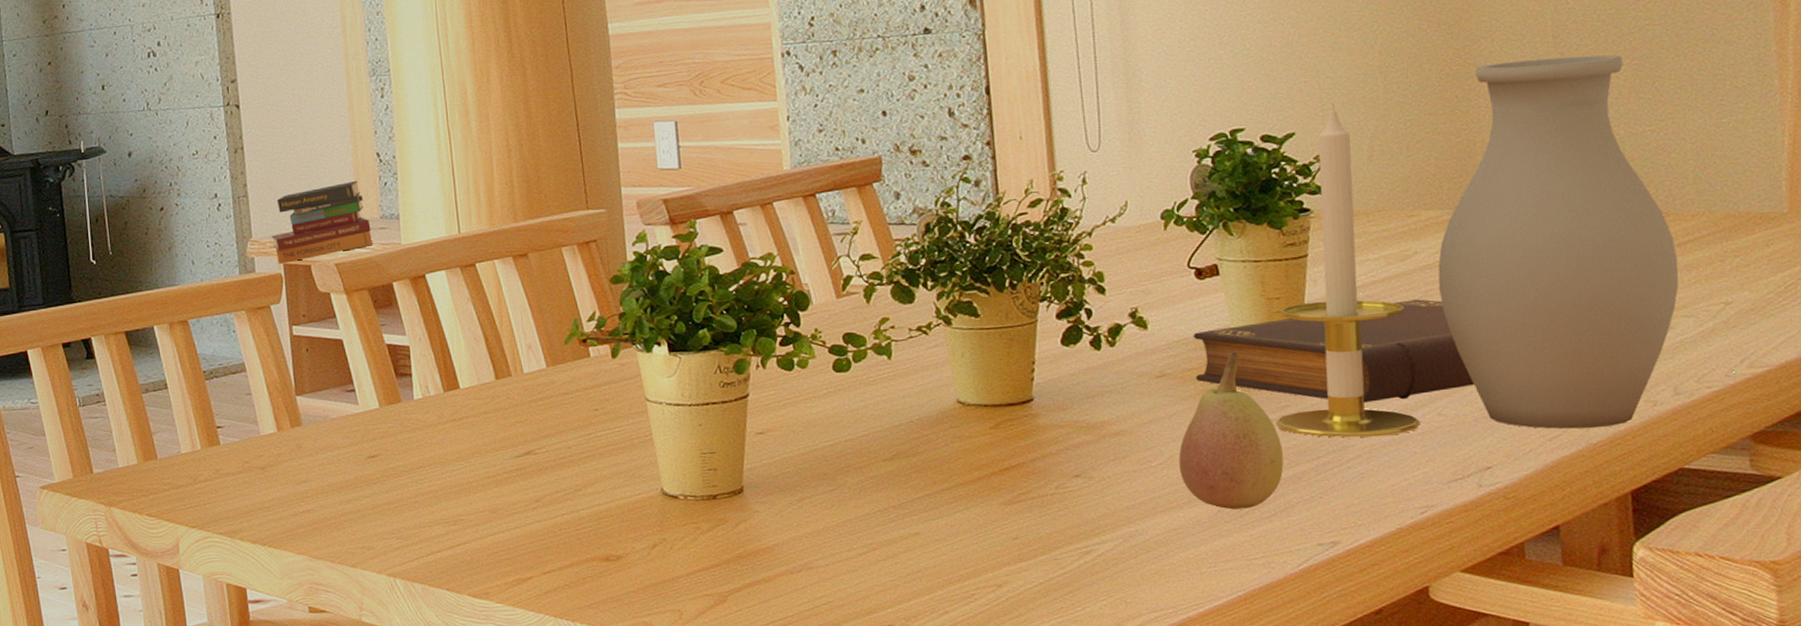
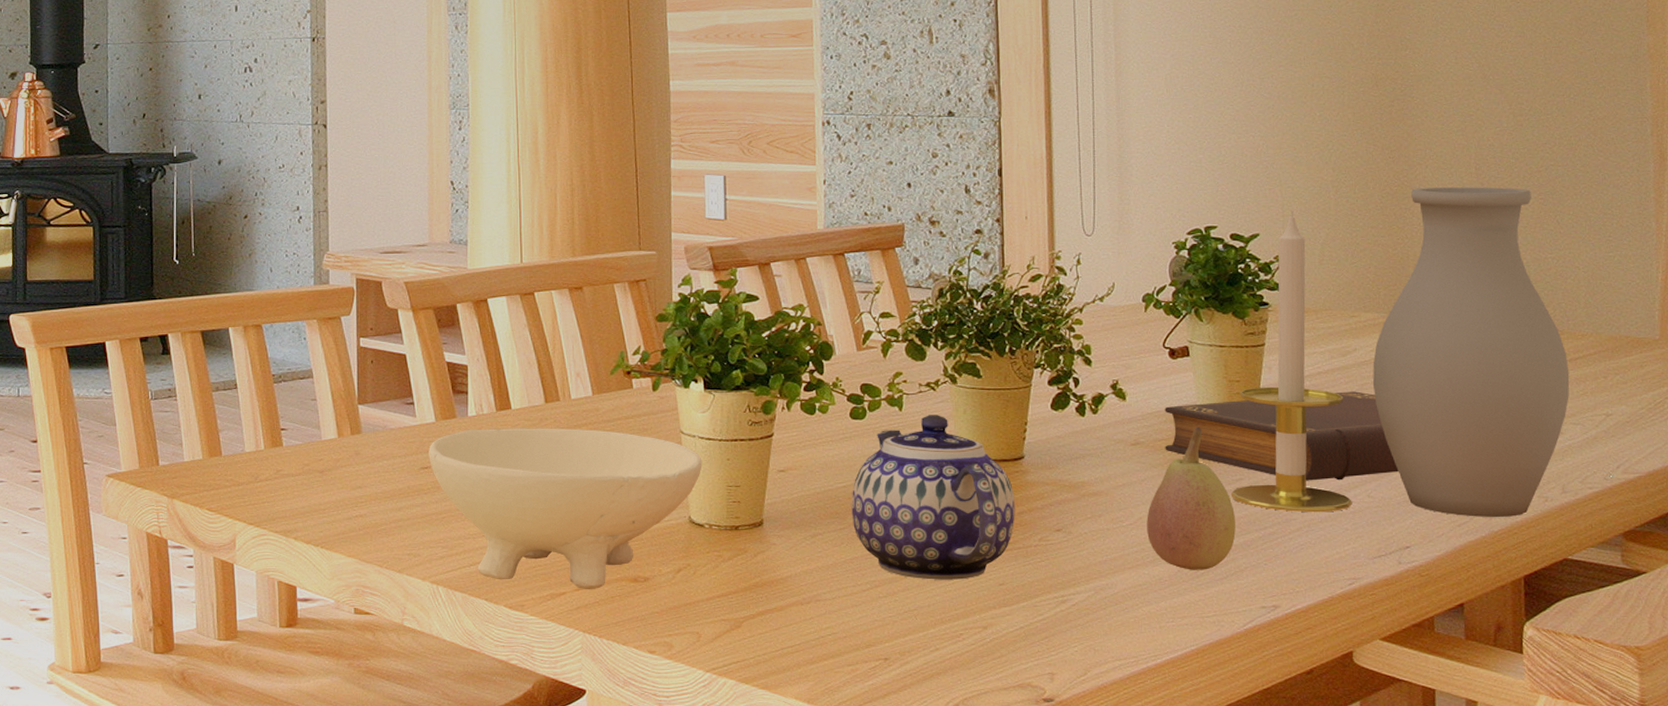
books: present [271,180,372,264] -> none [347,205,441,278]
bowl: none [374,403,672,573] -> present [428,428,702,590]
teapot: none [840,360,1027,539] -> present [851,415,1015,580]

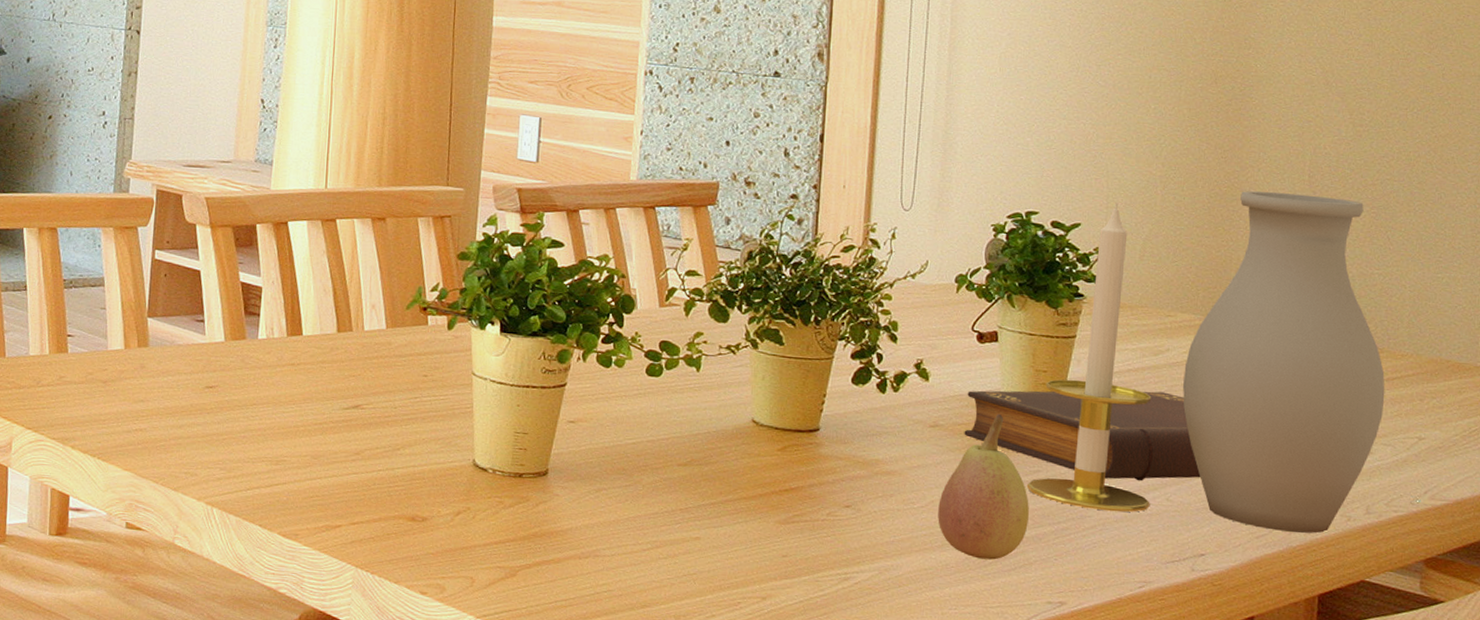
bowl: present [428,428,702,590] -> none [214,352,492,525]
teapot: present [851,415,1015,580] -> none [638,378,806,548]

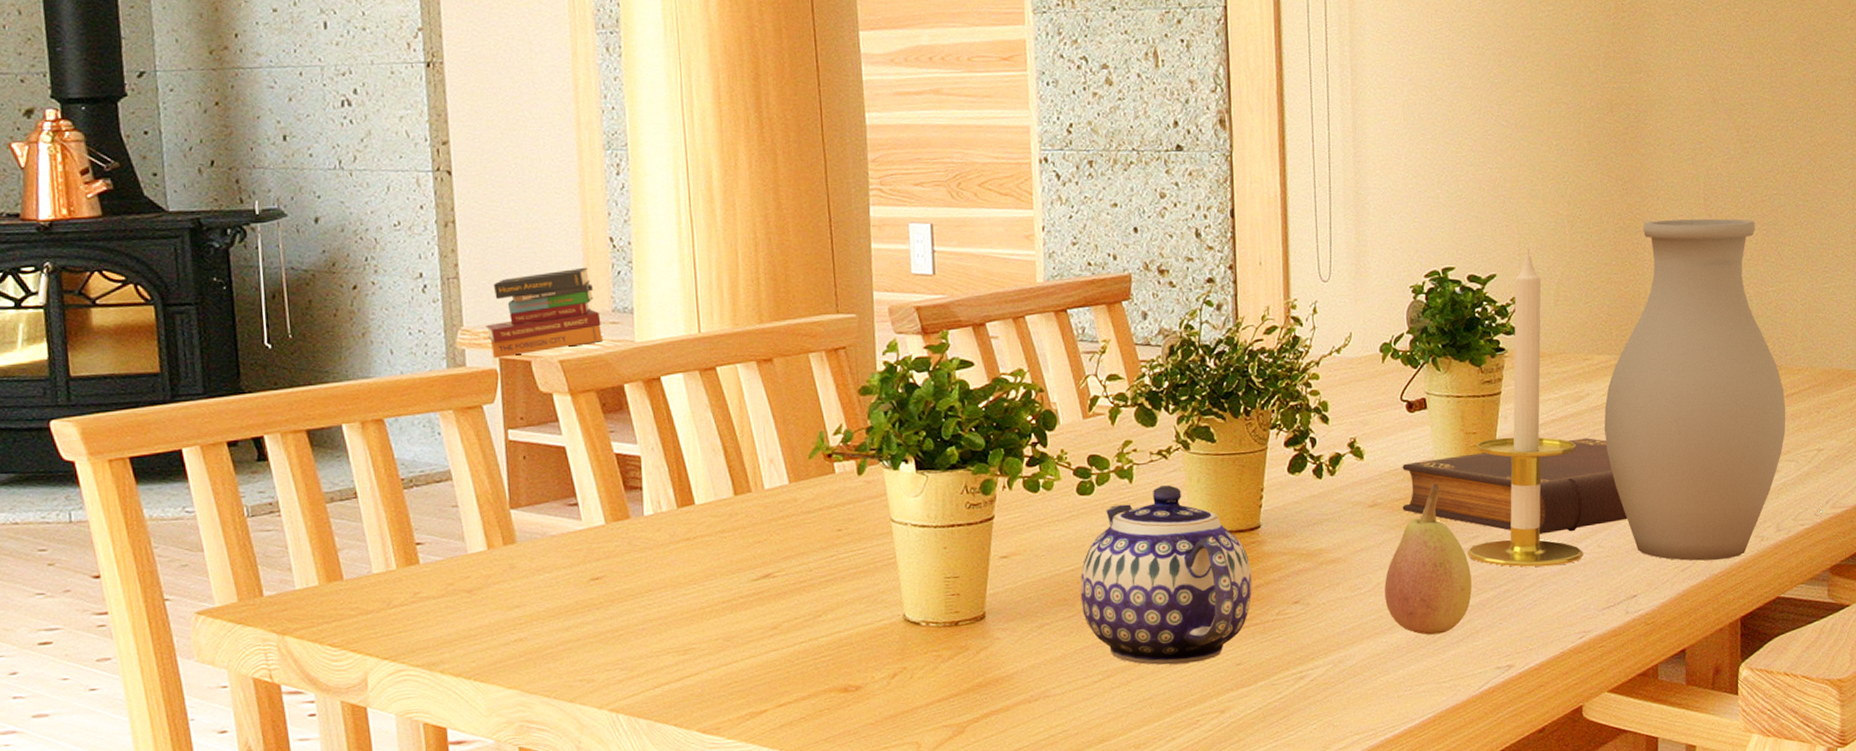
books: none [149,121,245,189] -> present [486,267,602,358]
teapot: none [638,378,806,548] -> present [1080,485,1252,666]

